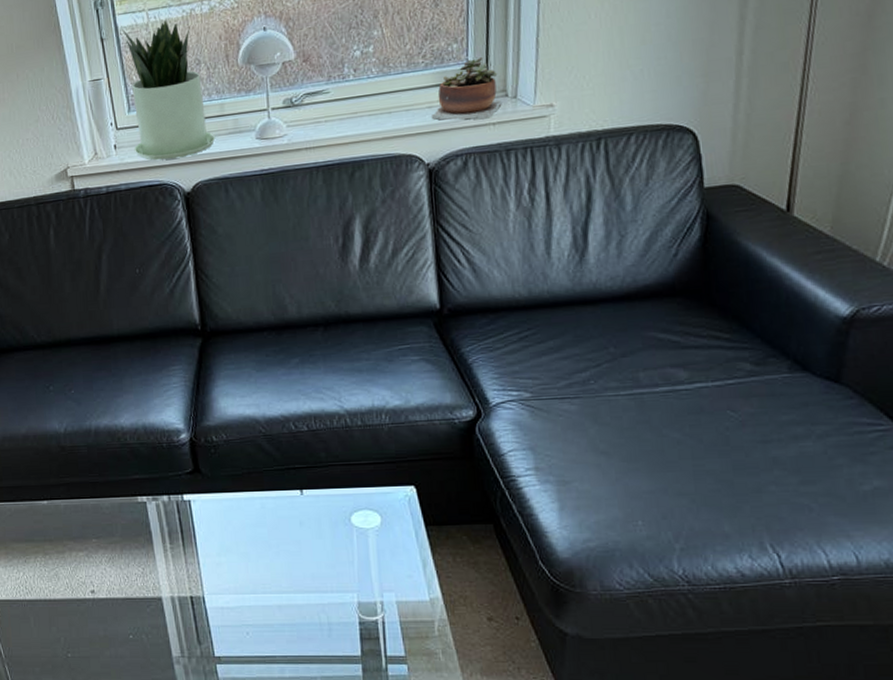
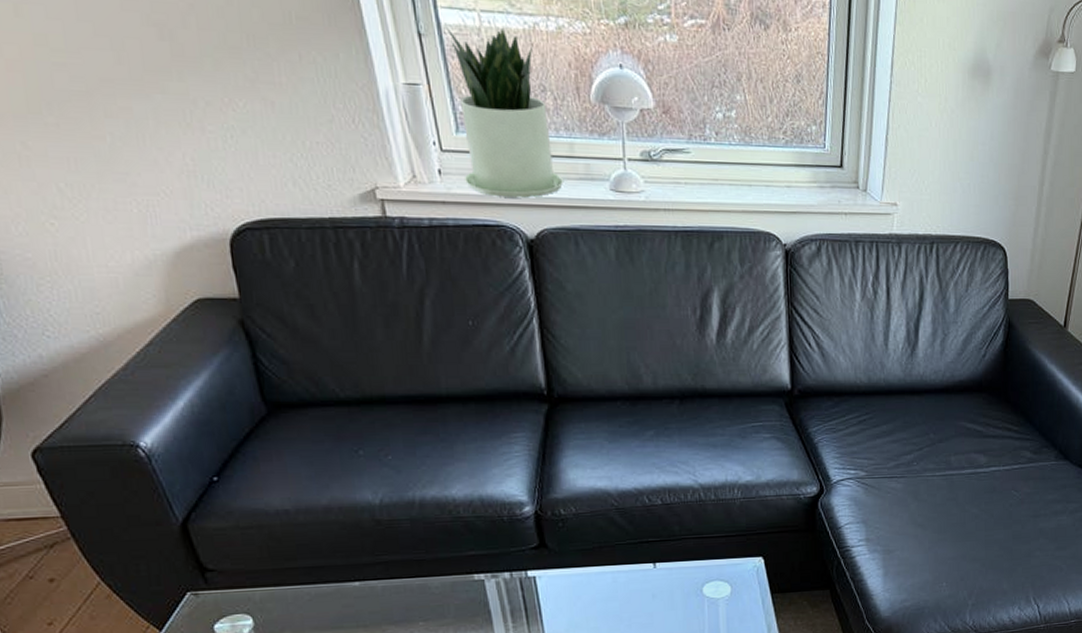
succulent plant: present [431,56,503,121] -> none [789,144,855,208]

